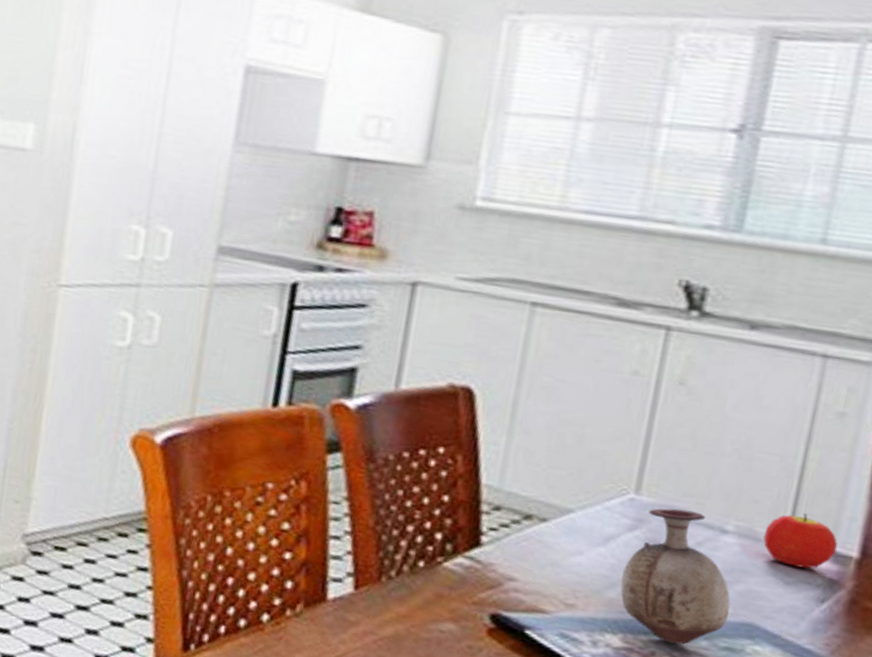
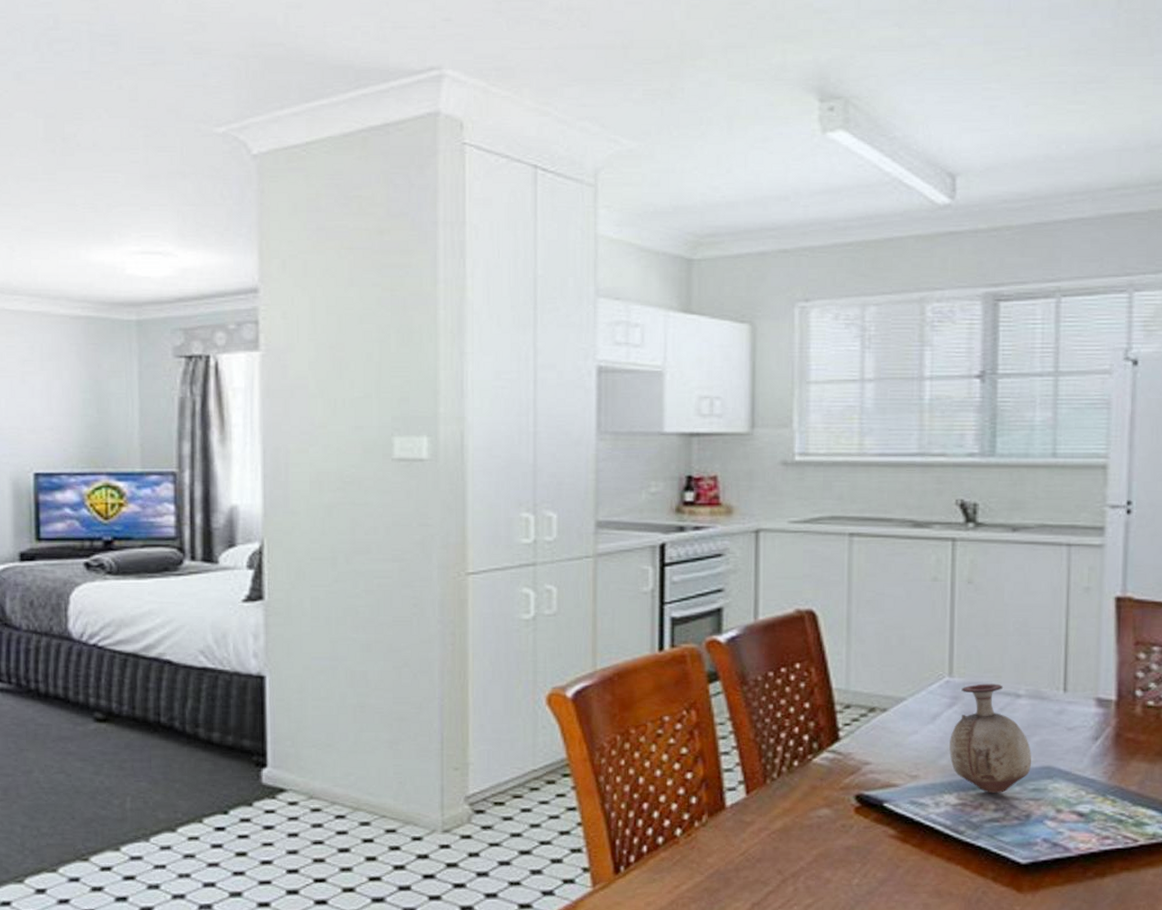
fruit: present [763,513,838,569] -> none [1047,671,1100,715]

